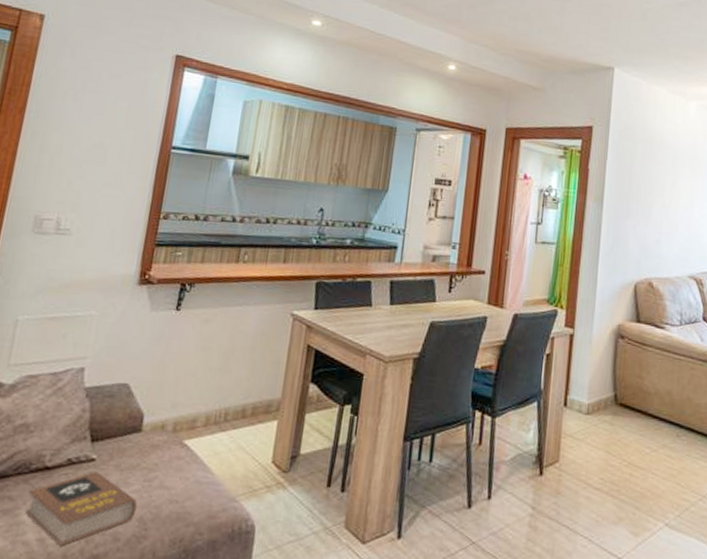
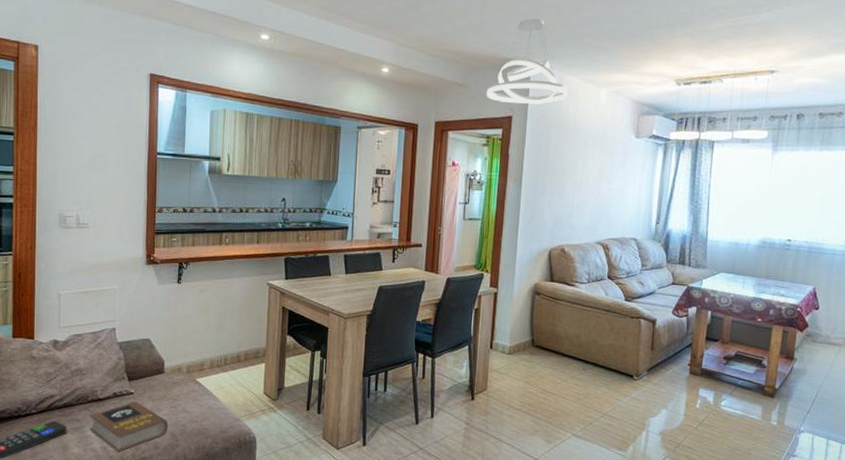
pendant light: none [564,22,654,115] -> present [486,18,568,105]

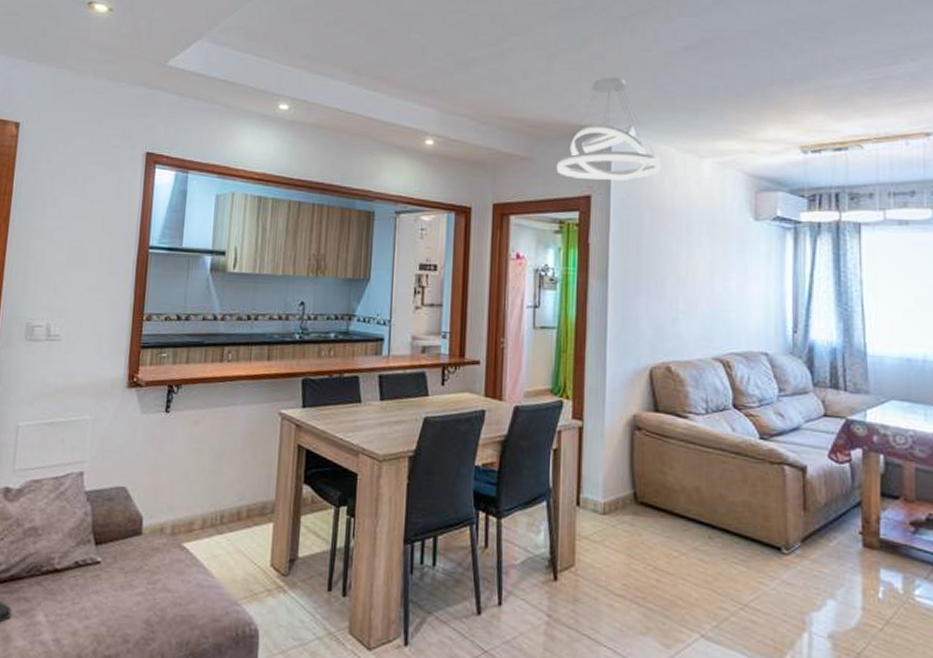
book: present [89,401,168,452] -> none [39,574,143,647]

